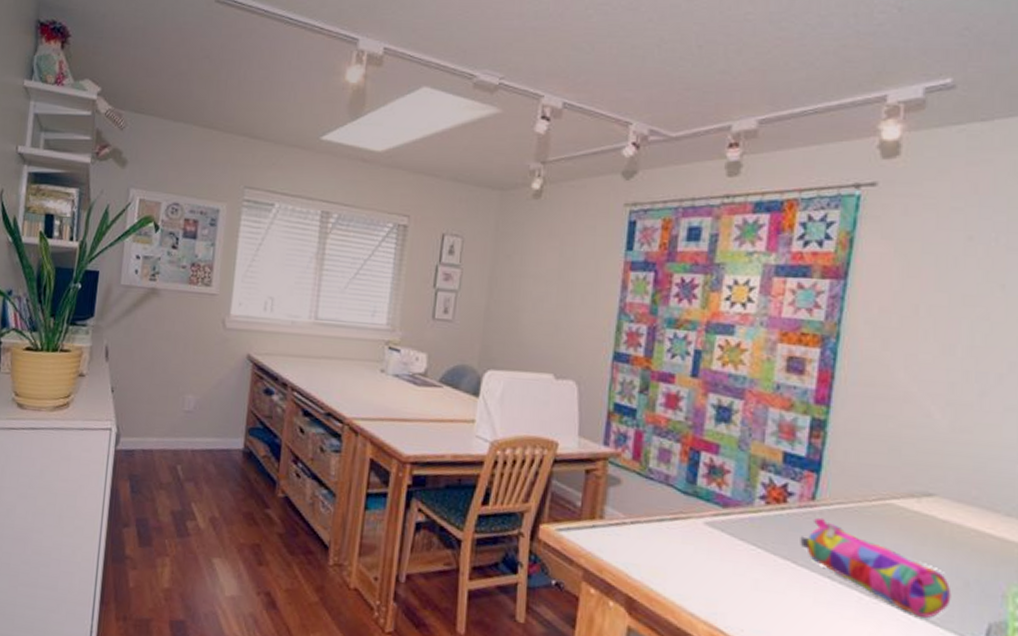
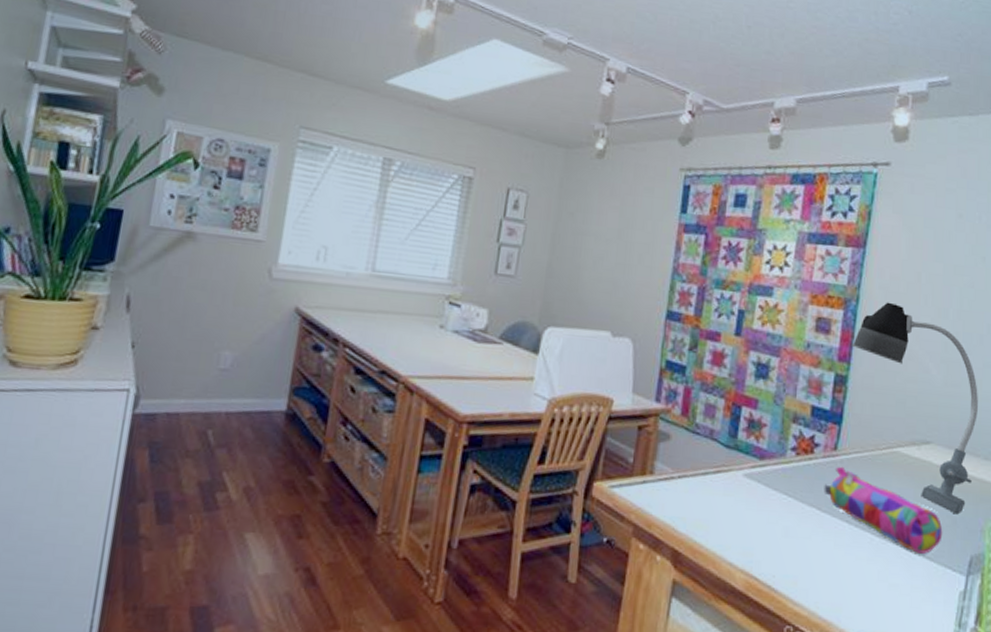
desk lamp: none [831,338,997,577] -> present [851,302,978,515]

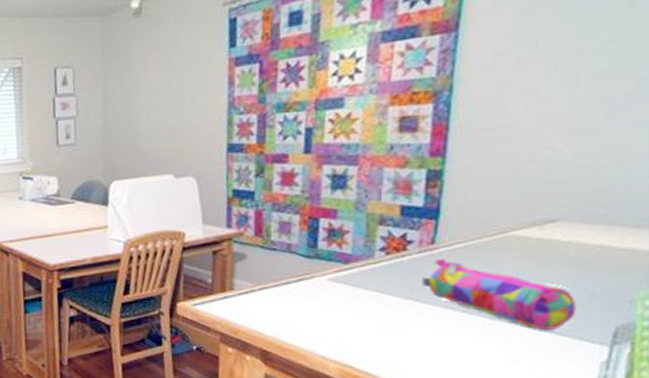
desk lamp: present [851,302,978,515] -> none [446,82,625,288]

